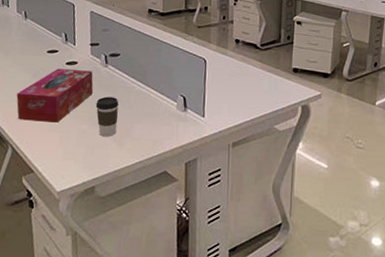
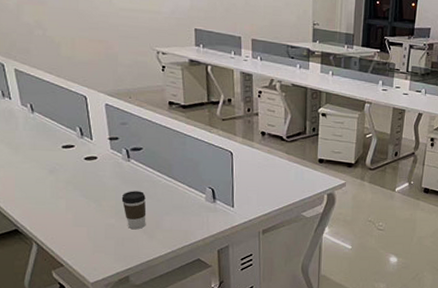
tissue box: present [16,69,94,123] -> none [34,164,118,218]

